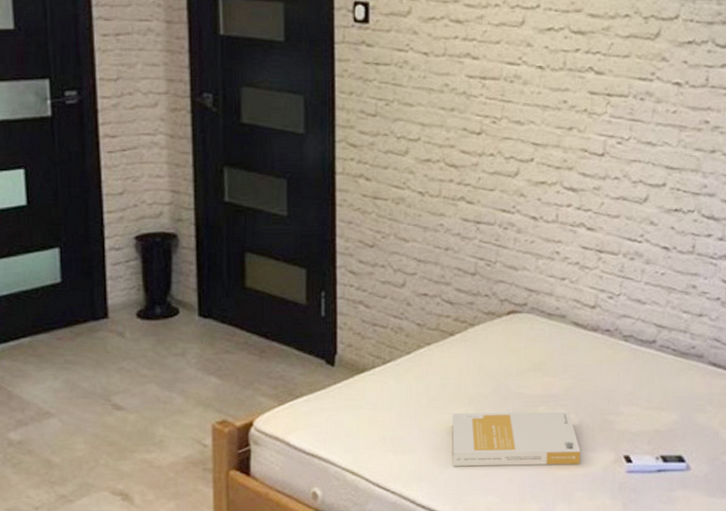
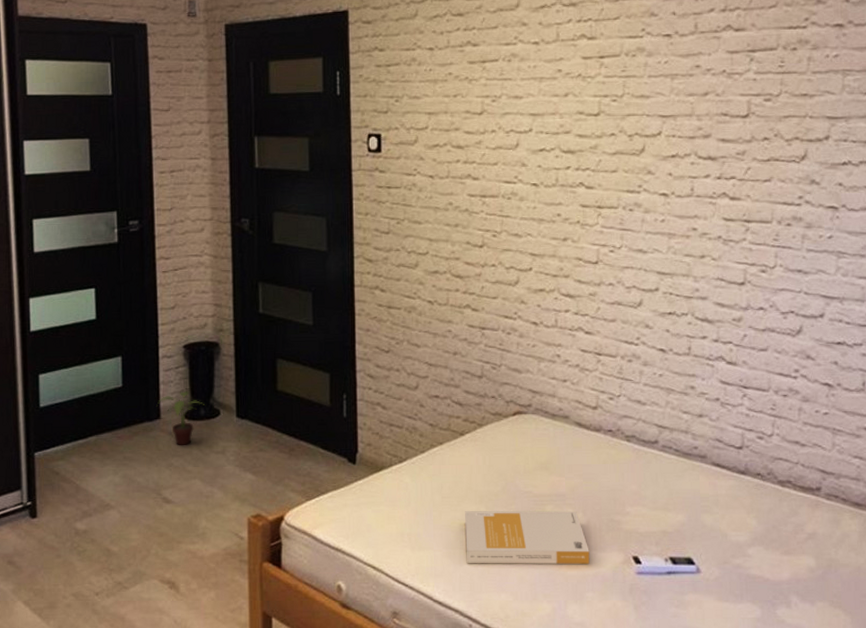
potted plant: none [103,288,161,347] -> present [156,391,204,445]

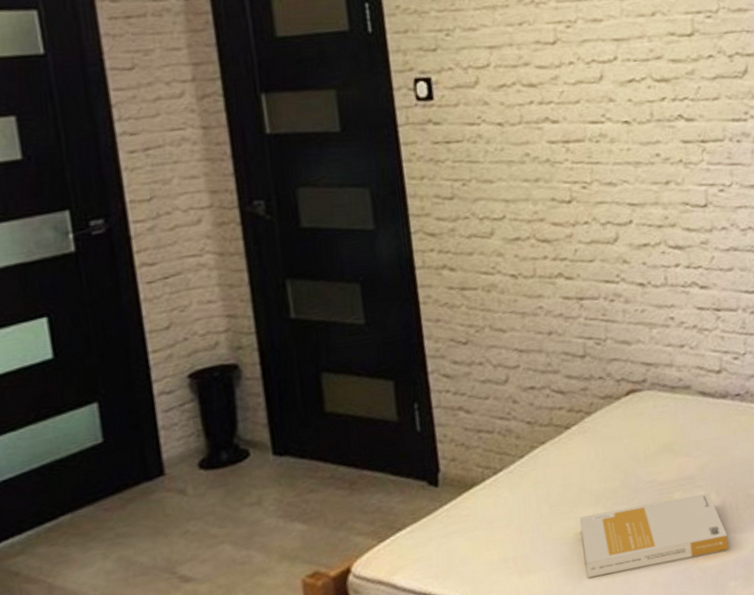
potted plant: present [156,391,204,445] -> none [157,433,226,505]

